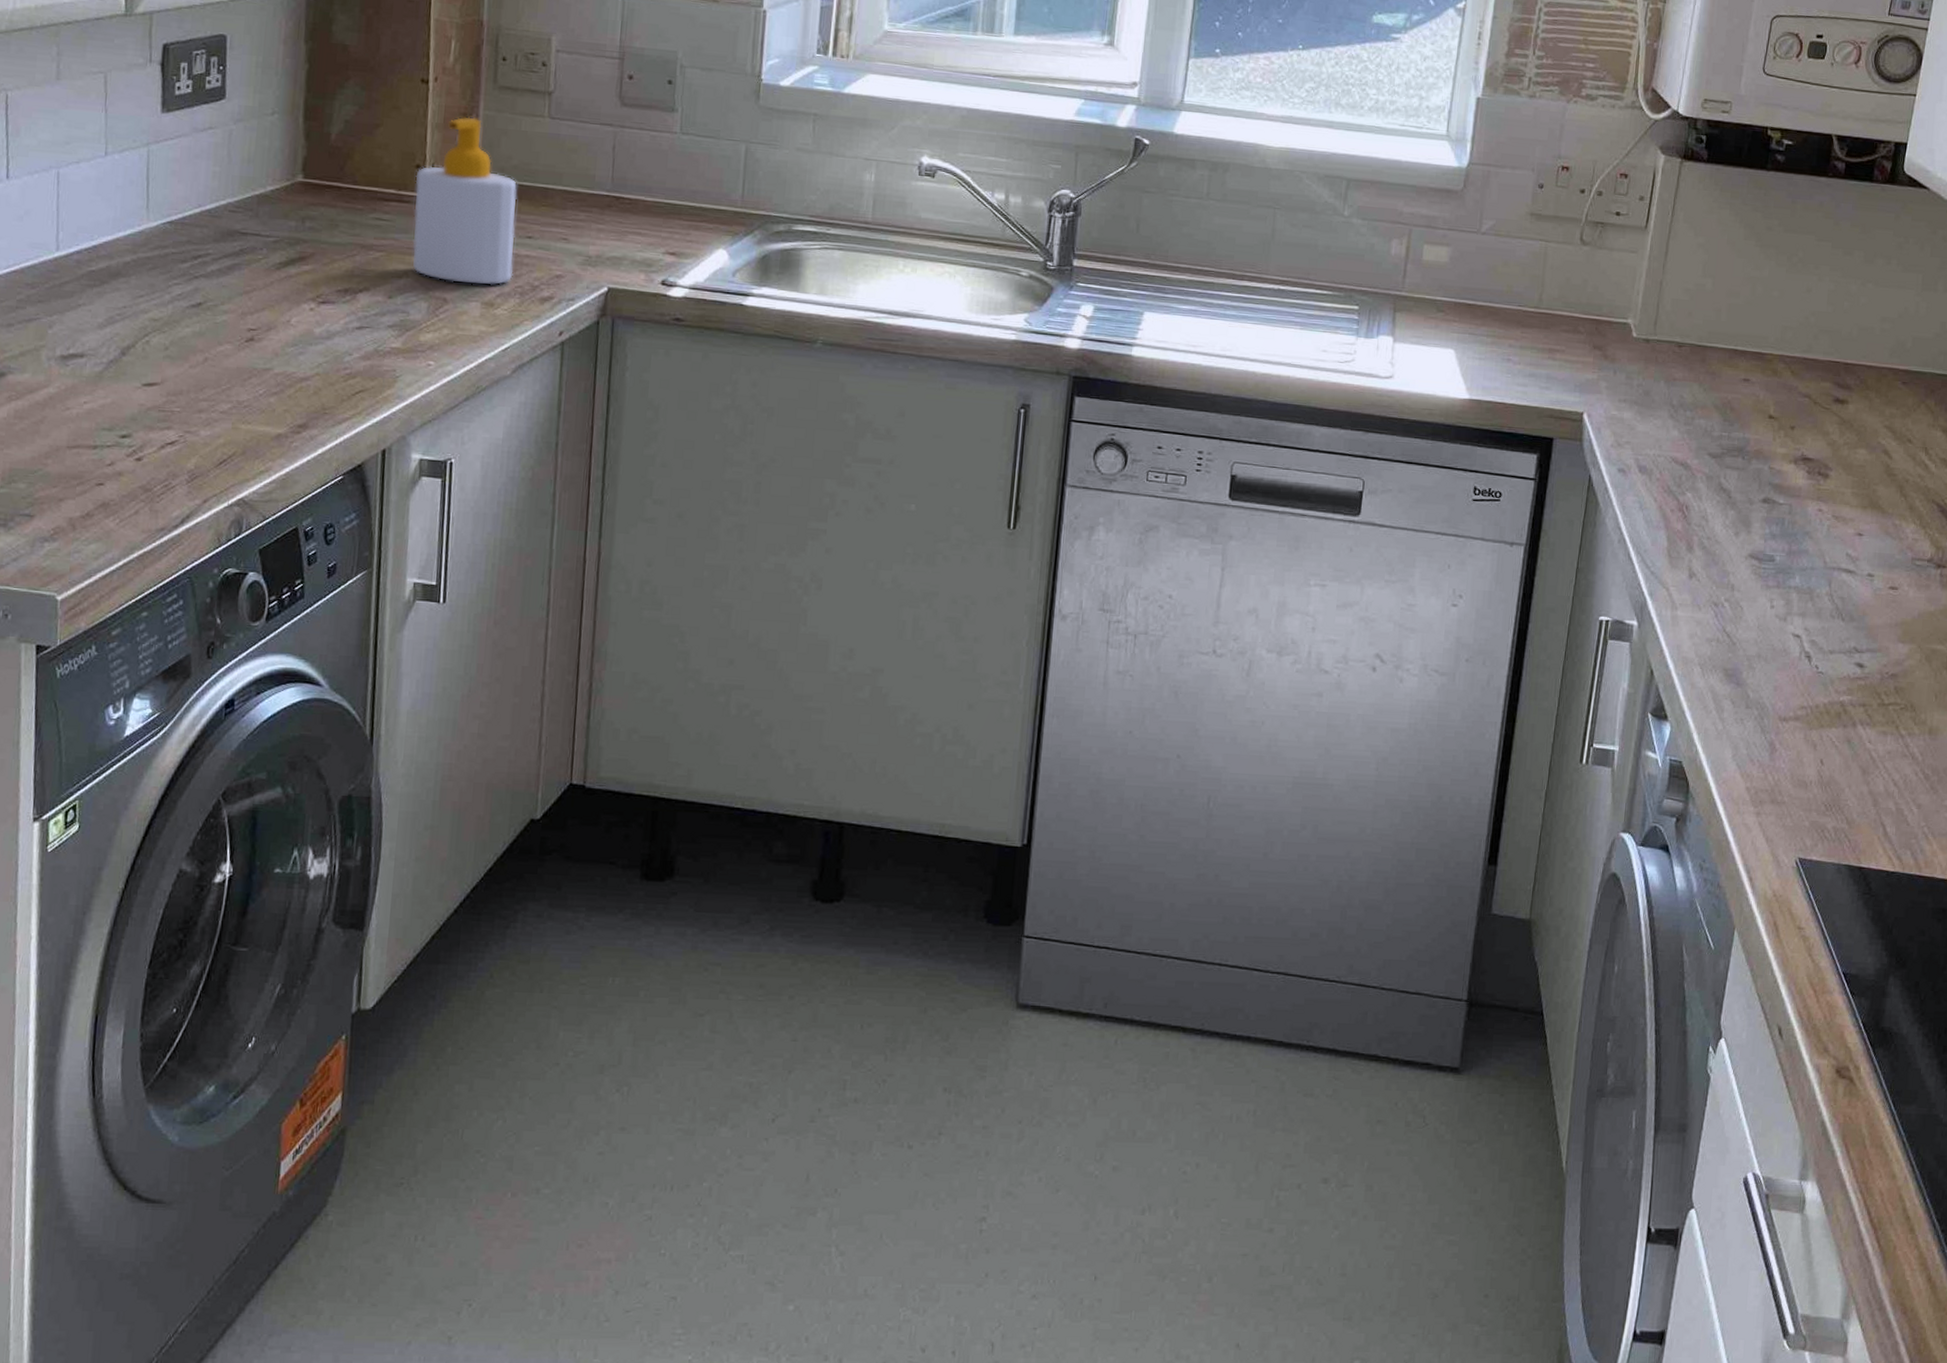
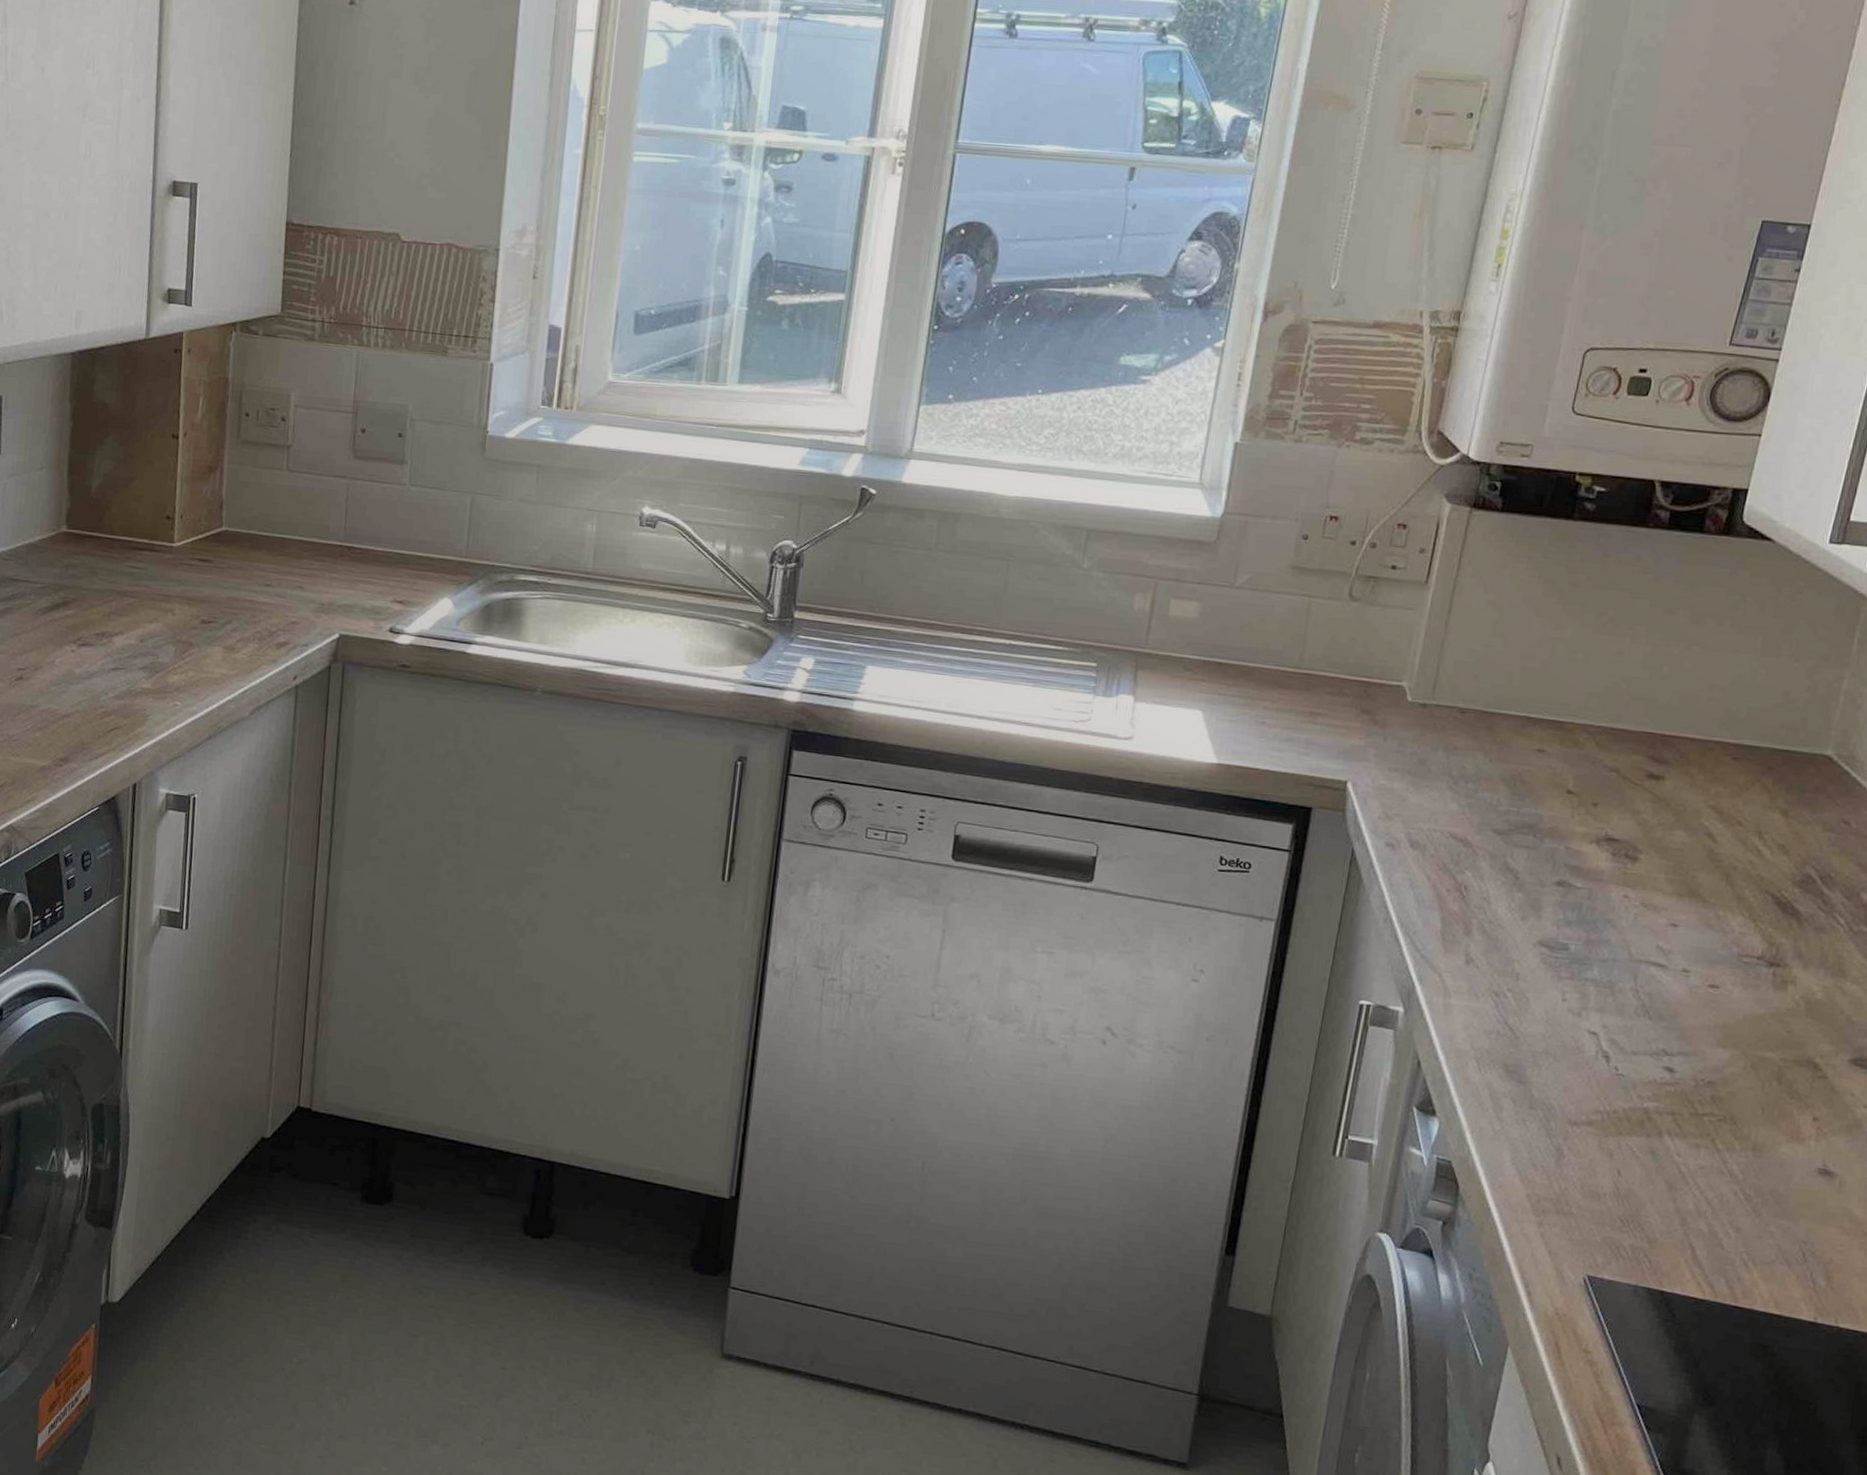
soap bottle: present [412,117,517,285] -> none [161,470,257,631]

